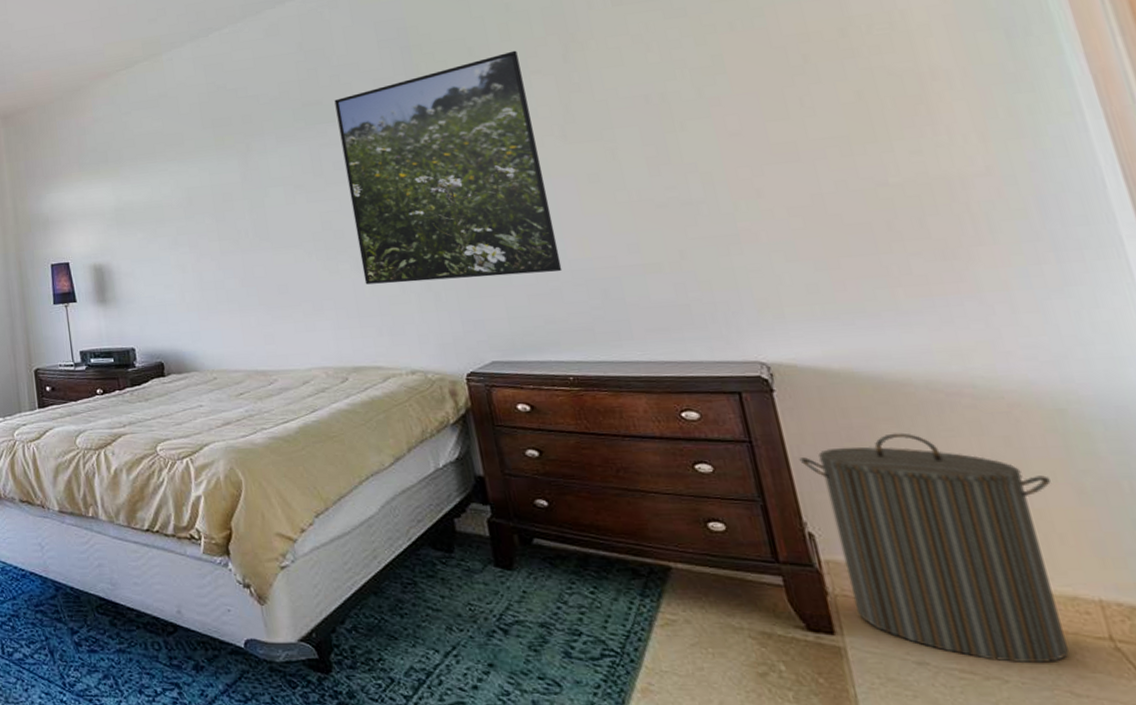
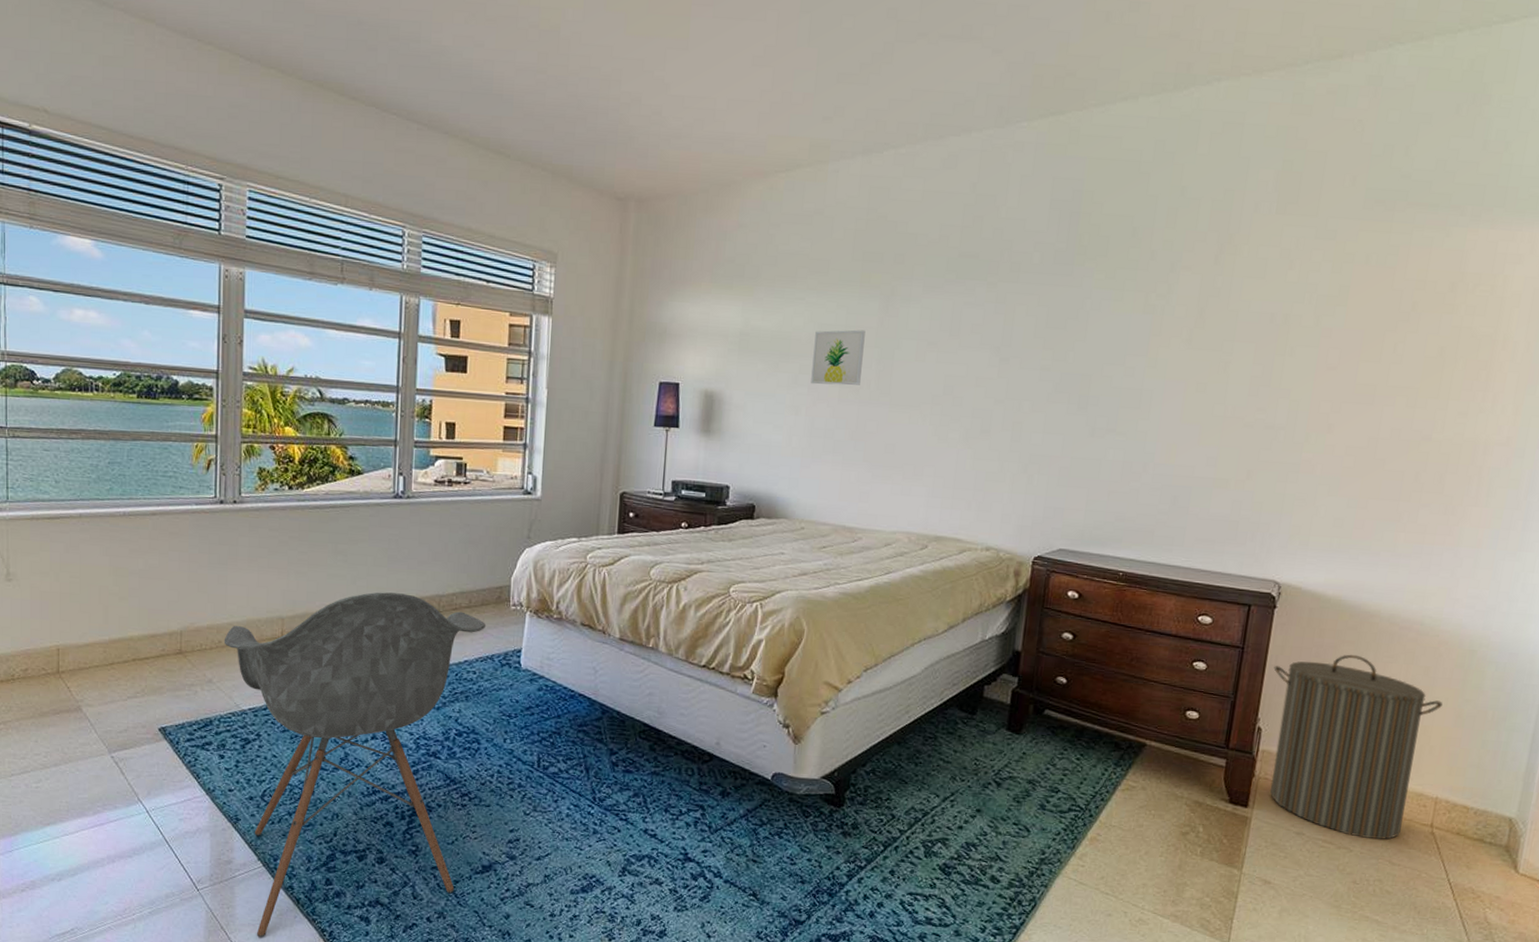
wall art: none [184,186,238,243] -> present [811,330,866,386]
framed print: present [334,50,563,285] -> none [968,240,1177,473]

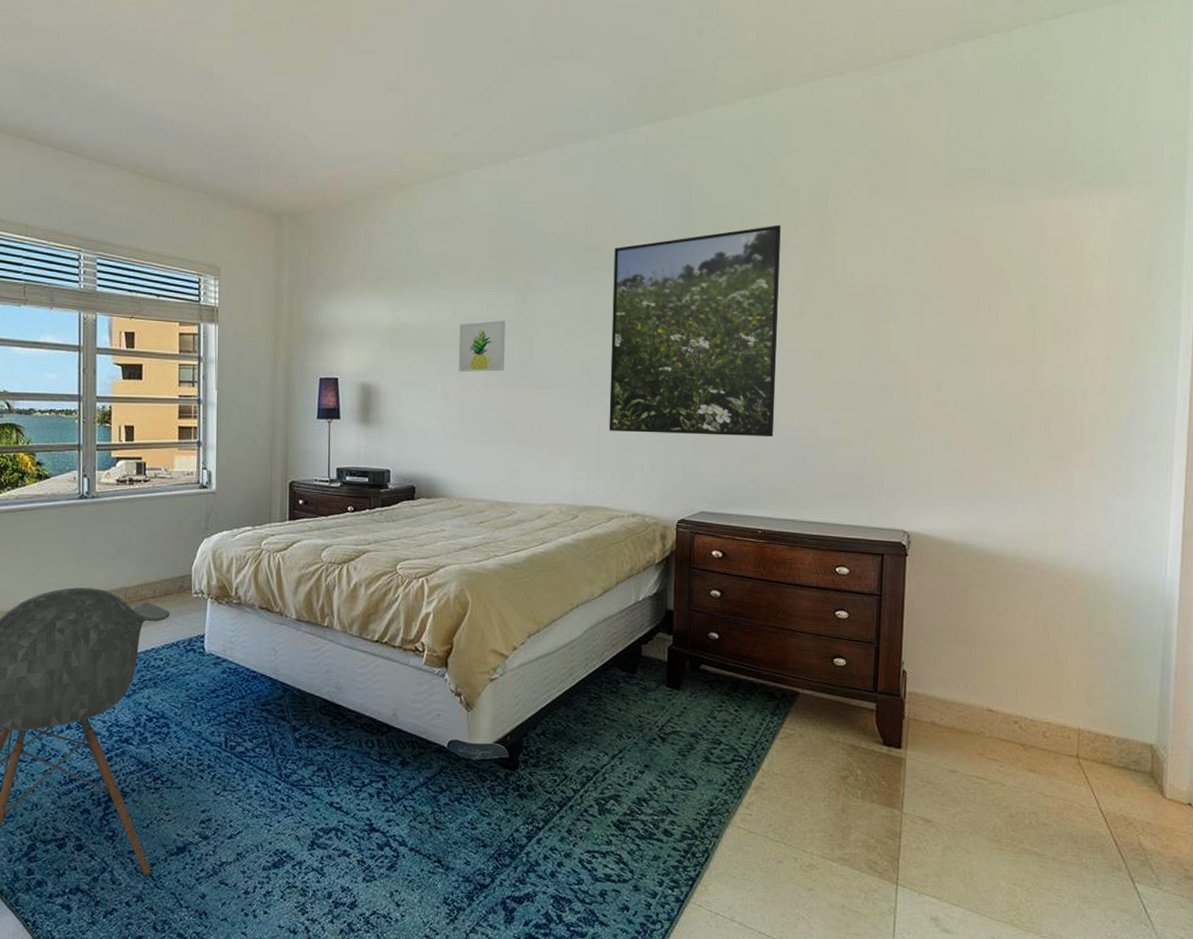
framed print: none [968,240,1177,473] -> present [609,225,781,436]
laundry hamper: present [1269,654,1443,840] -> none [911,596,1073,773]

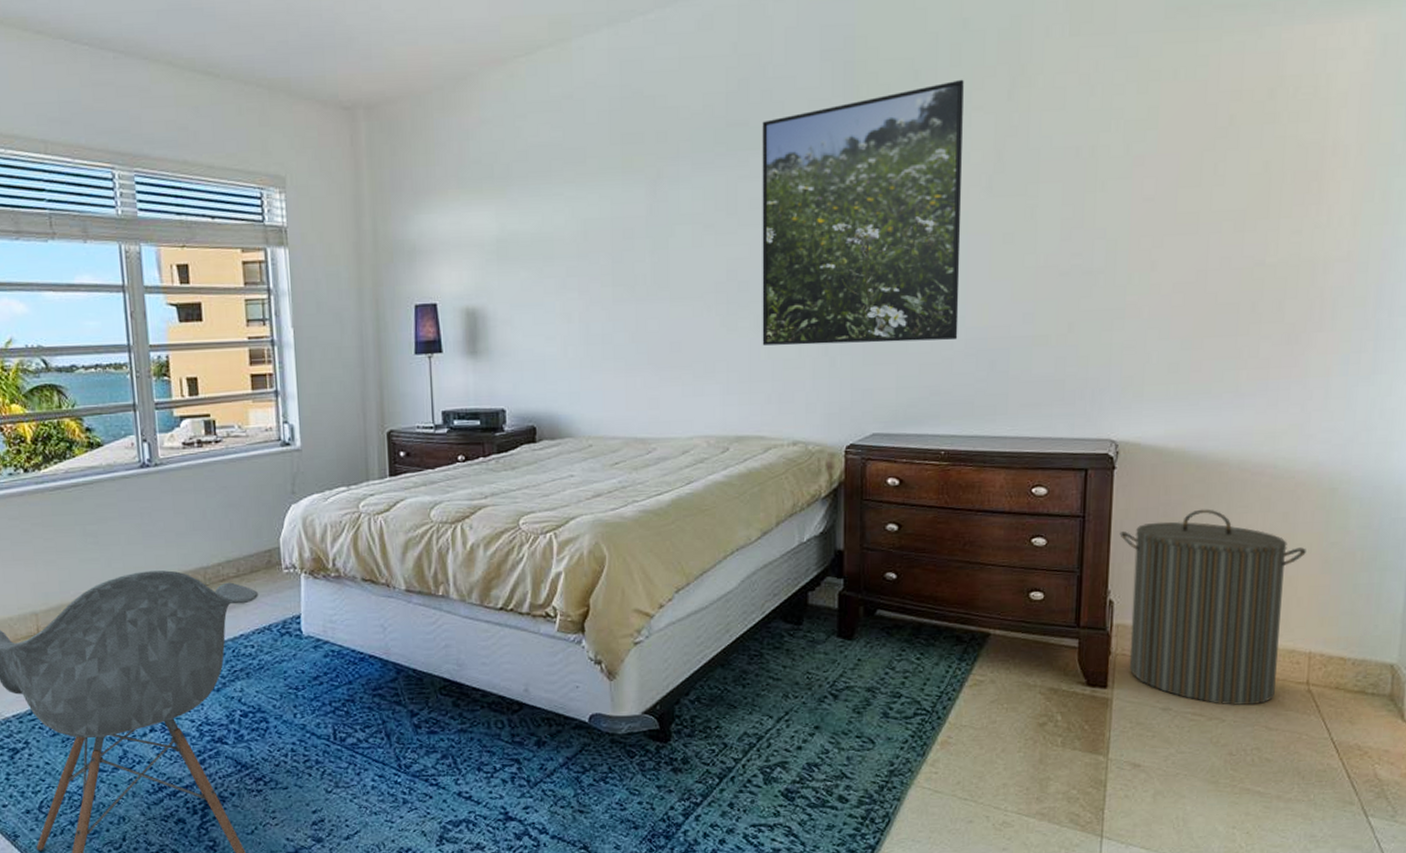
wall art: present [459,320,505,373] -> none [579,220,635,287]
laundry hamper: none [911,596,1073,773] -> present [1119,509,1306,706]

